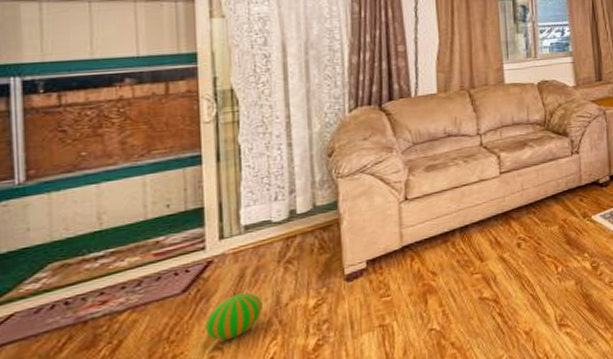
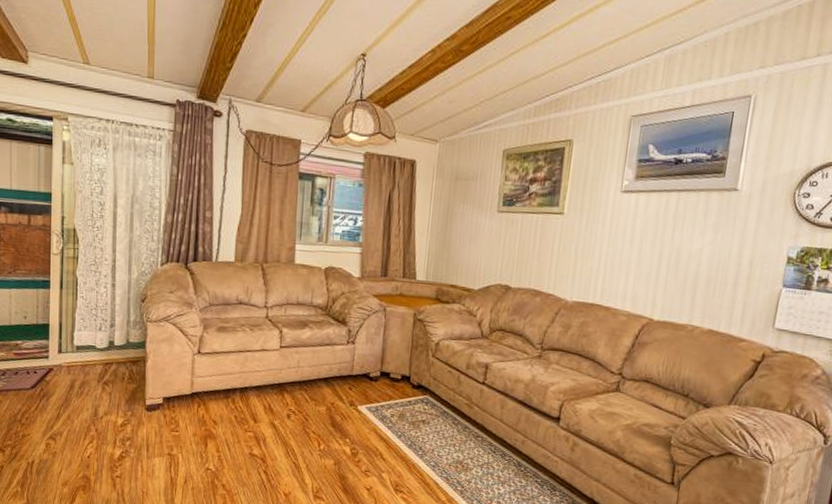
toy ball: present [204,292,264,341] -> none [45,399,86,434]

